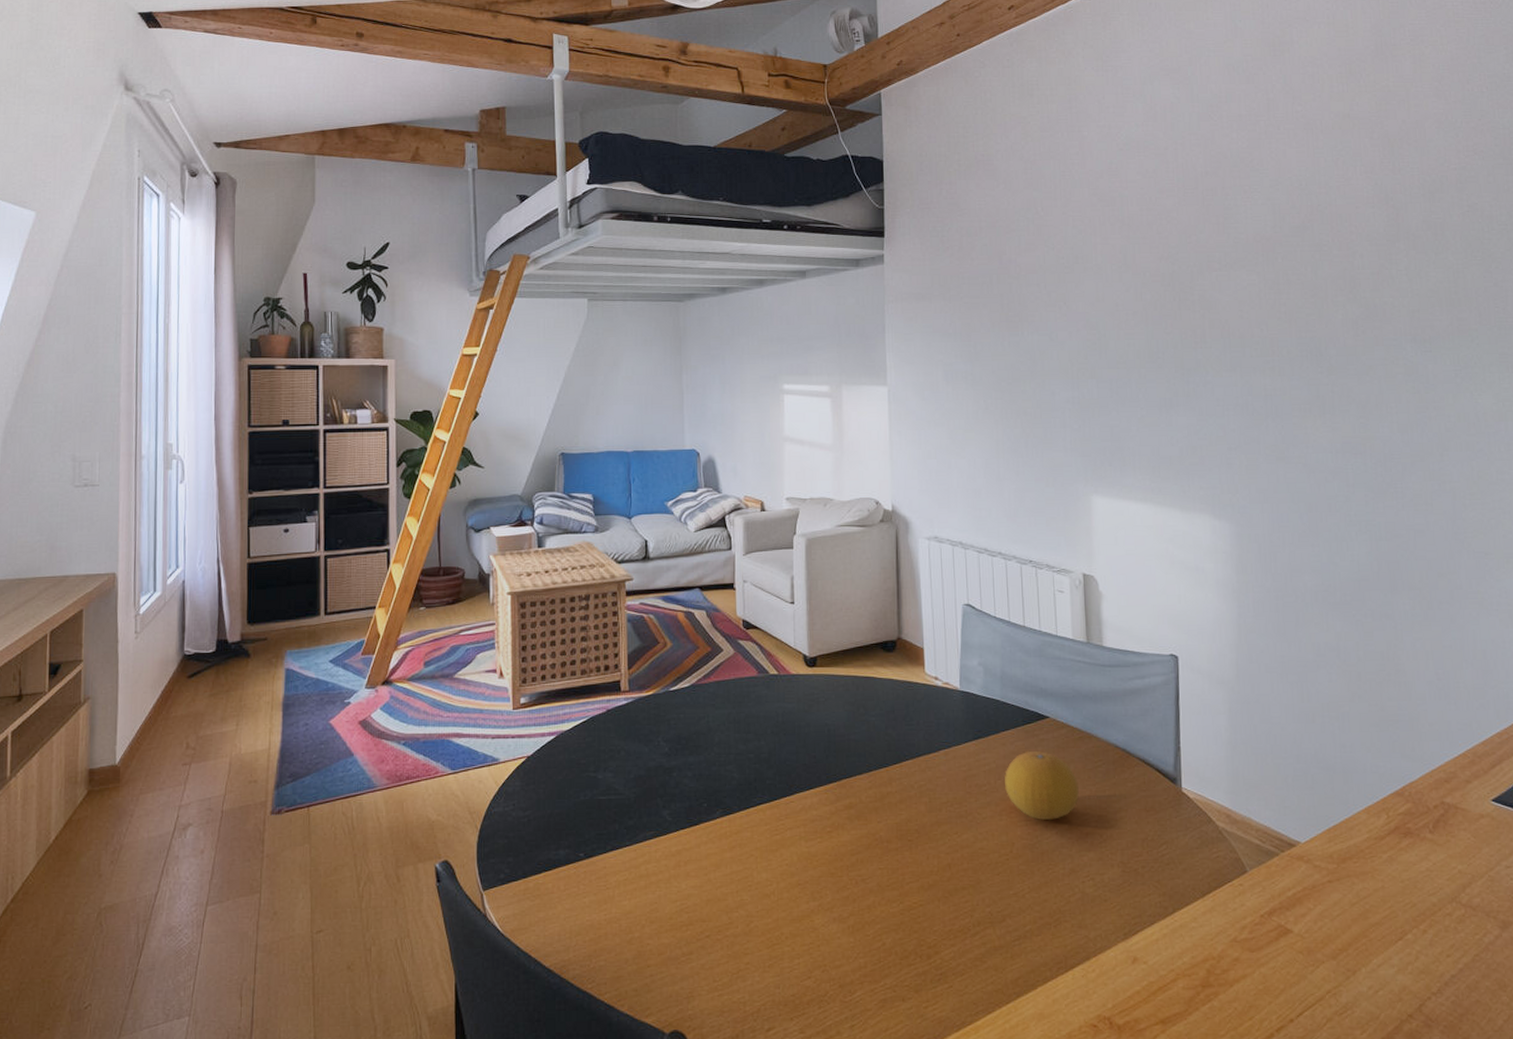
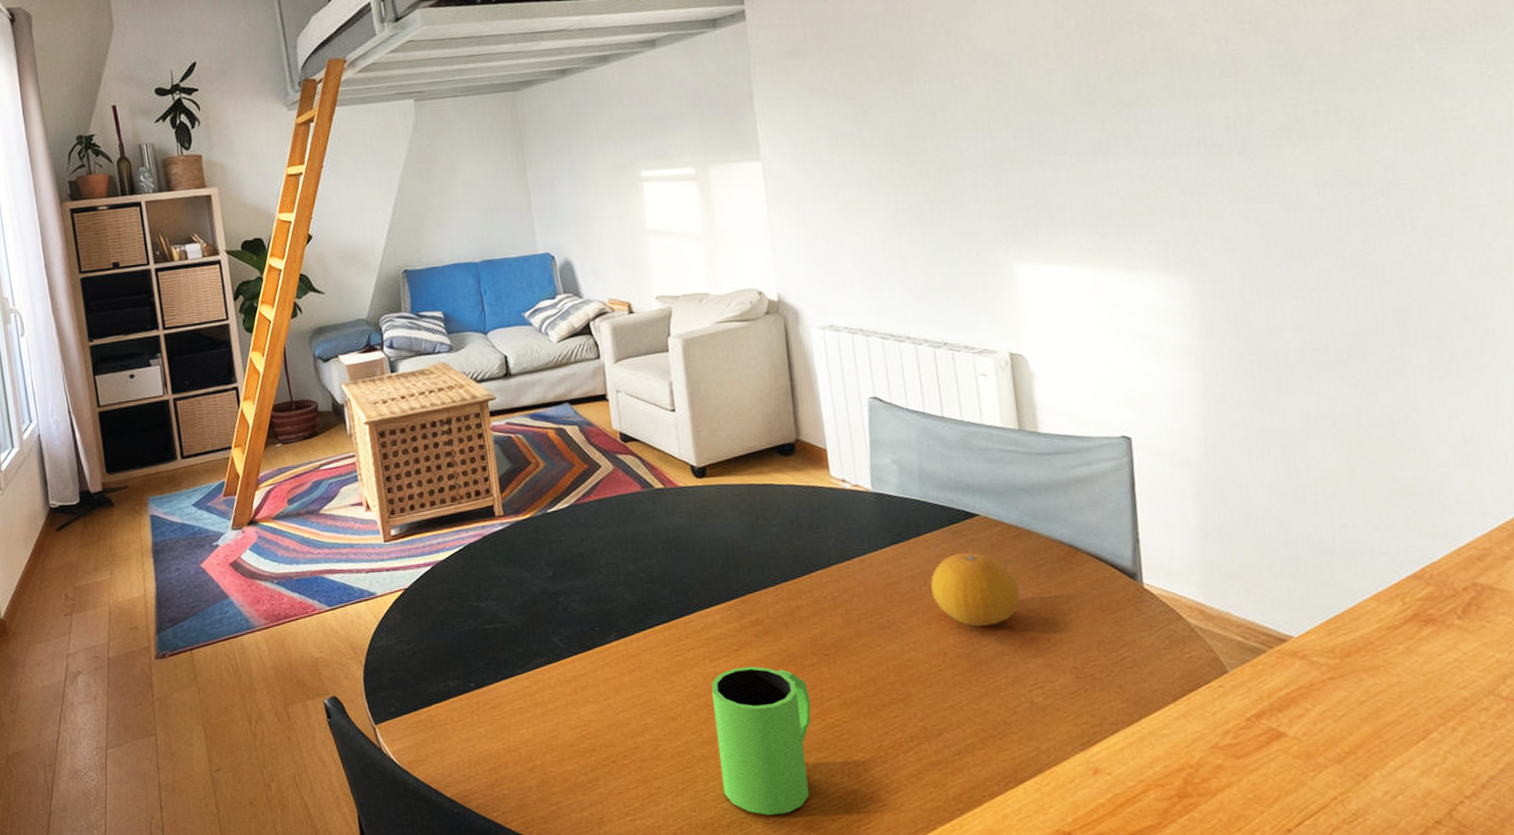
mug: none [804,848,892,994] -> present [711,666,811,815]

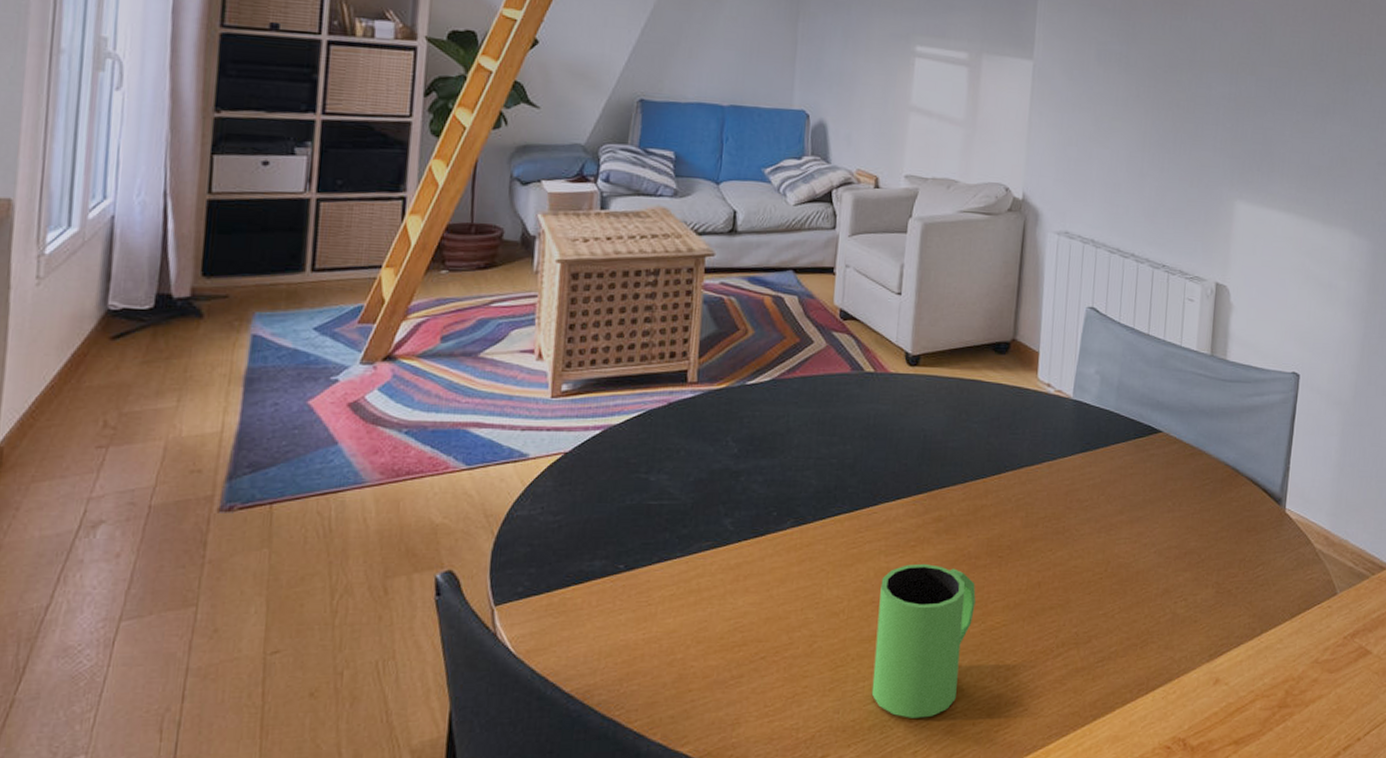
fruit: present [930,553,1020,628] -> none [1107,467,1183,539]

